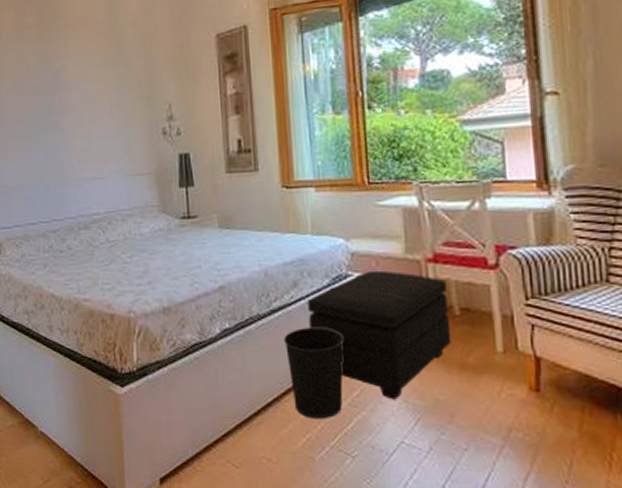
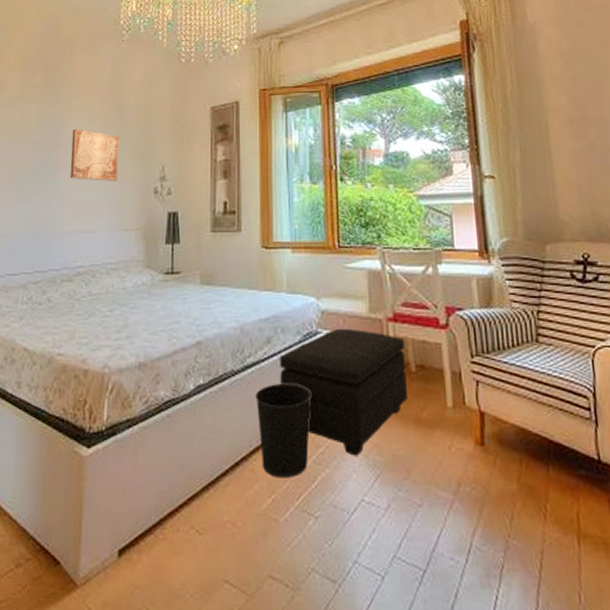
wall art: none [72,69,125,125] -> present [69,128,119,182]

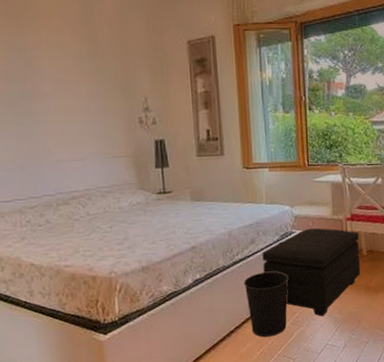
wall art: present [69,128,119,182] -> none [45,60,102,113]

